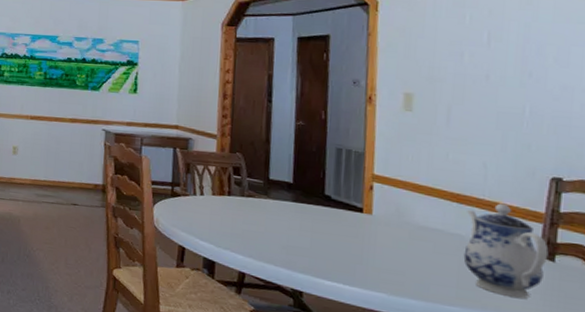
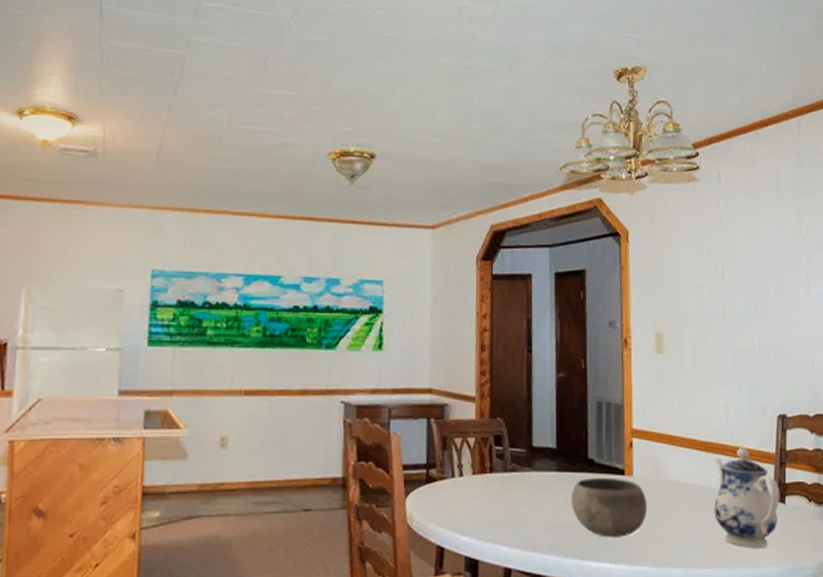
bowl: none [305,211,386,265] -> present [570,477,647,537]

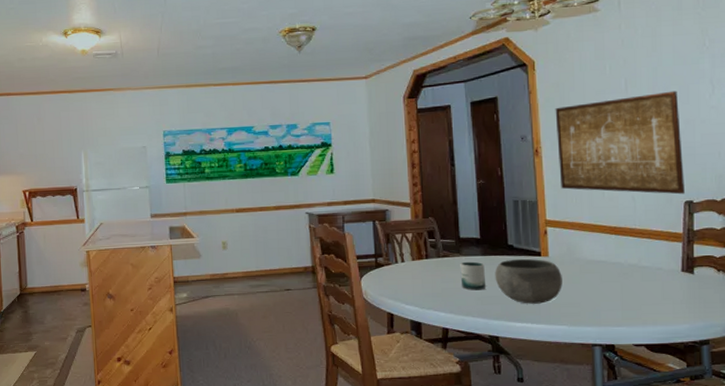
mug: none [530,478,560,518] -> present [460,261,486,291]
wall art: none [648,283,778,407] -> present [555,90,685,195]
teapot: present [714,447,780,548] -> none [623,230,689,310]

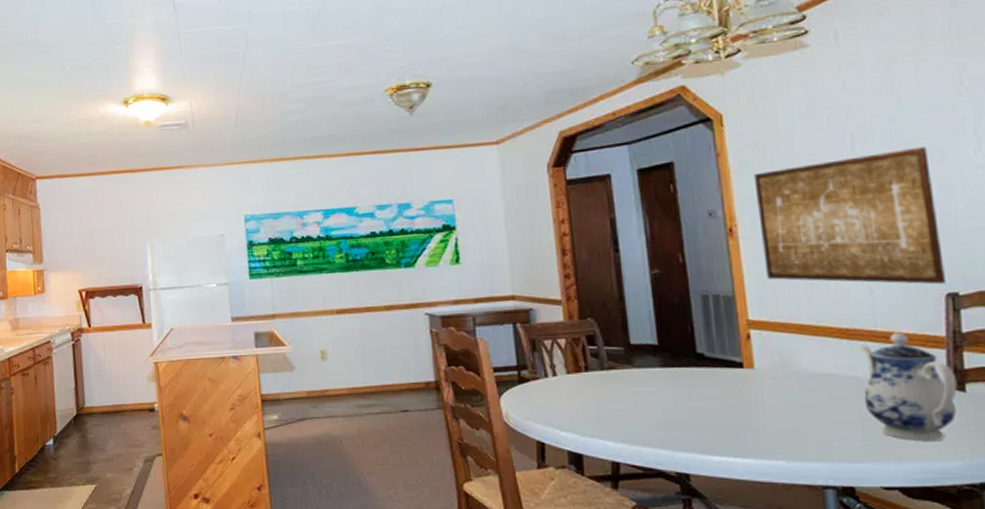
mug: present [460,261,486,291] -> none [632,375,669,413]
bowl: present [495,258,562,304] -> none [680,371,776,431]
teapot: none [623,230,689,310] -> present [860,332,958,441]

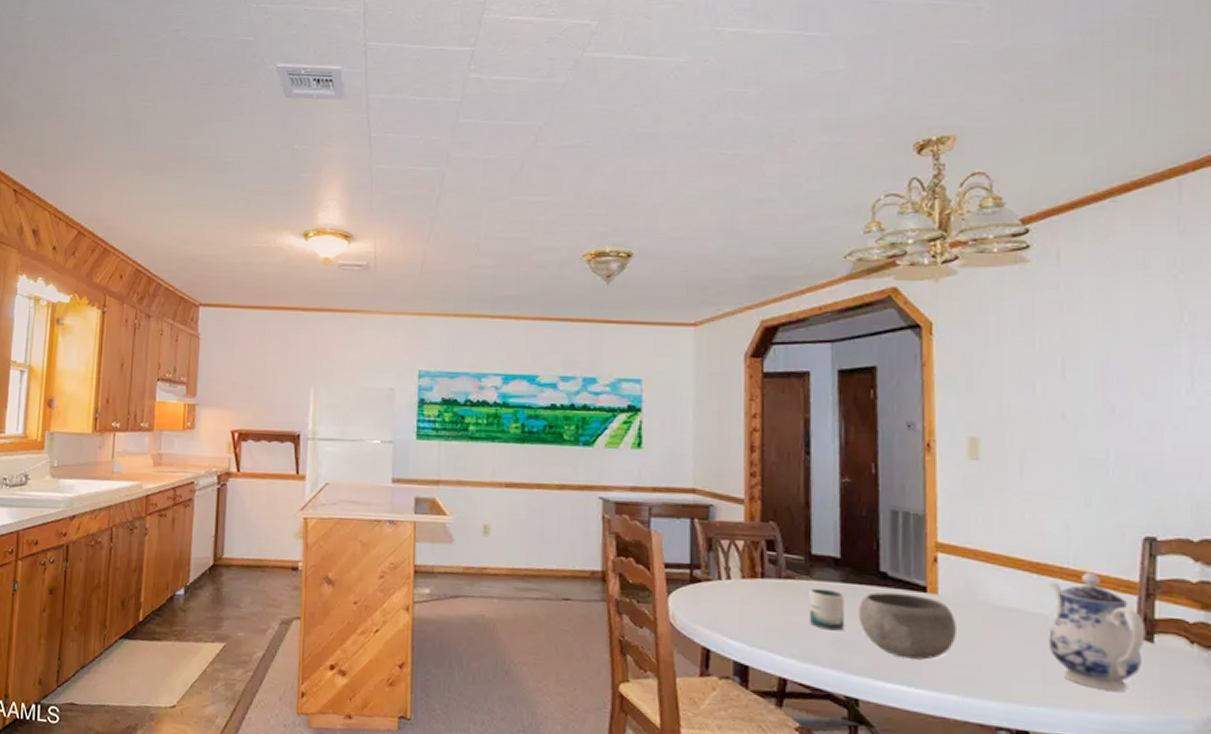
mug: none [632,375,669,413] -> present [809,588,845,631]
bowl: none [680,371,776,431] -> present [858,592,956,660]
wall art: present [753,146,946,285] -> none [958,380,1145,527]

